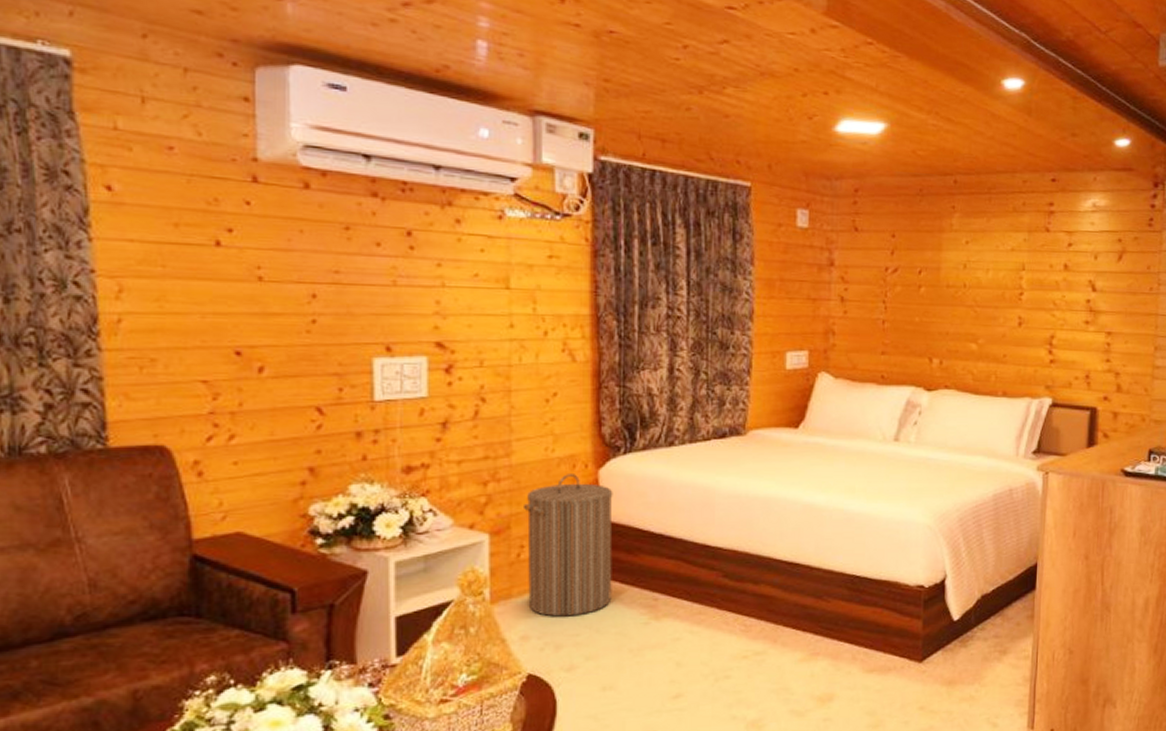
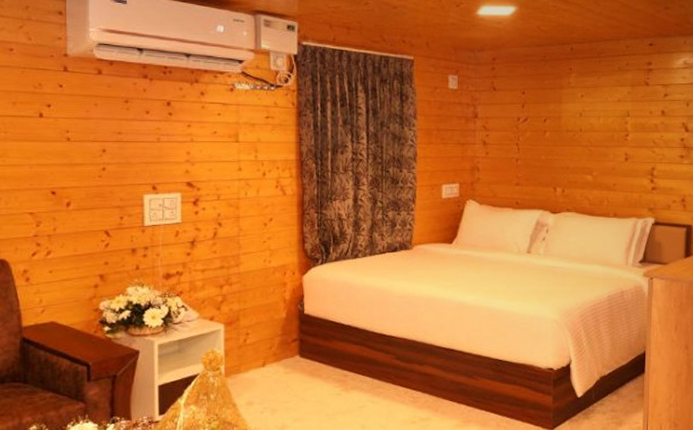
laundry hamper: present [522,474,613,617] -> none [248,279,314,388]

